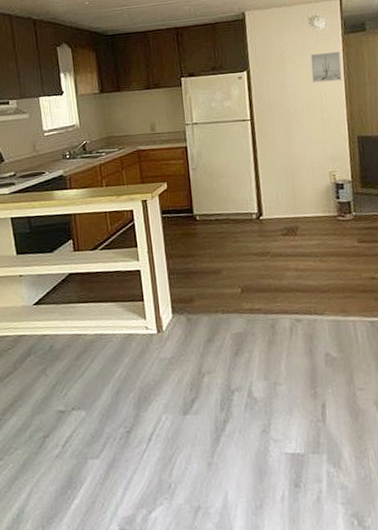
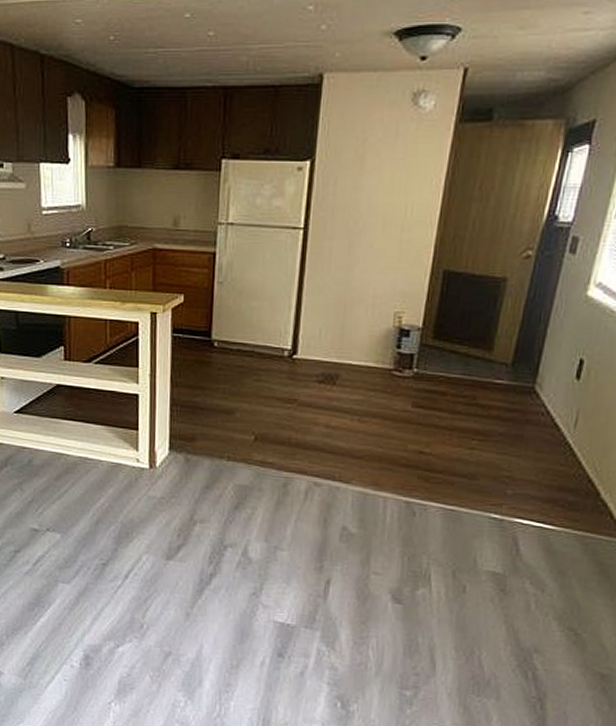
wall art: present [310,51,342,83] -> none [398,146,446,190]

